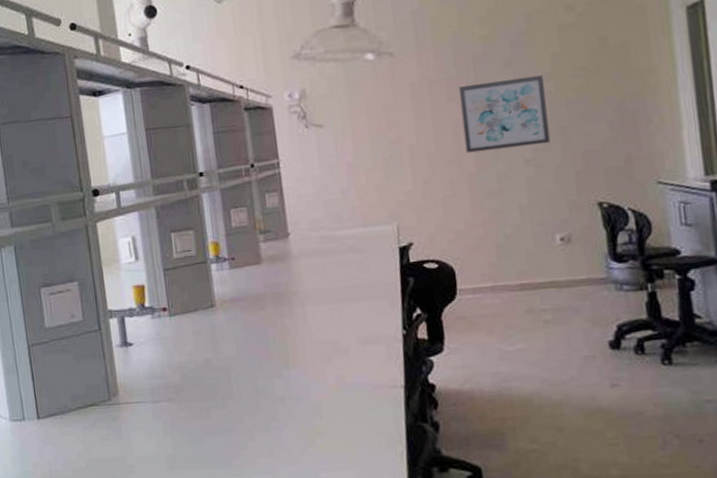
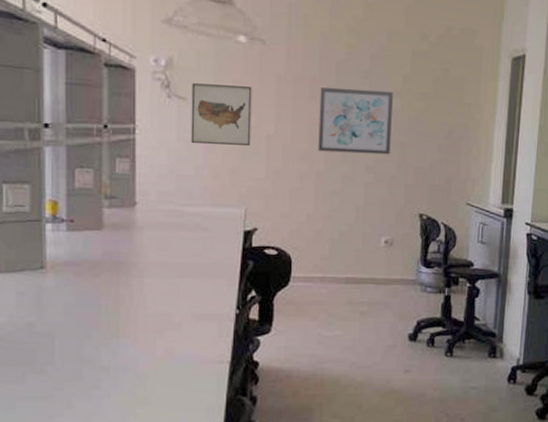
wall art: none [326,101,393,168] -> present [191,83,252,145]

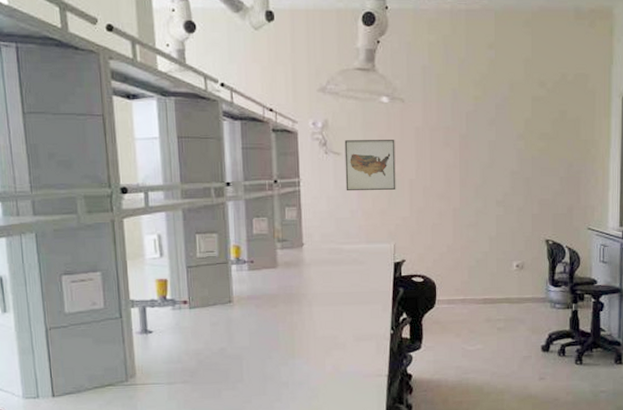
wall art: present [318,87,393,155] -> none [453,134,517,191]

